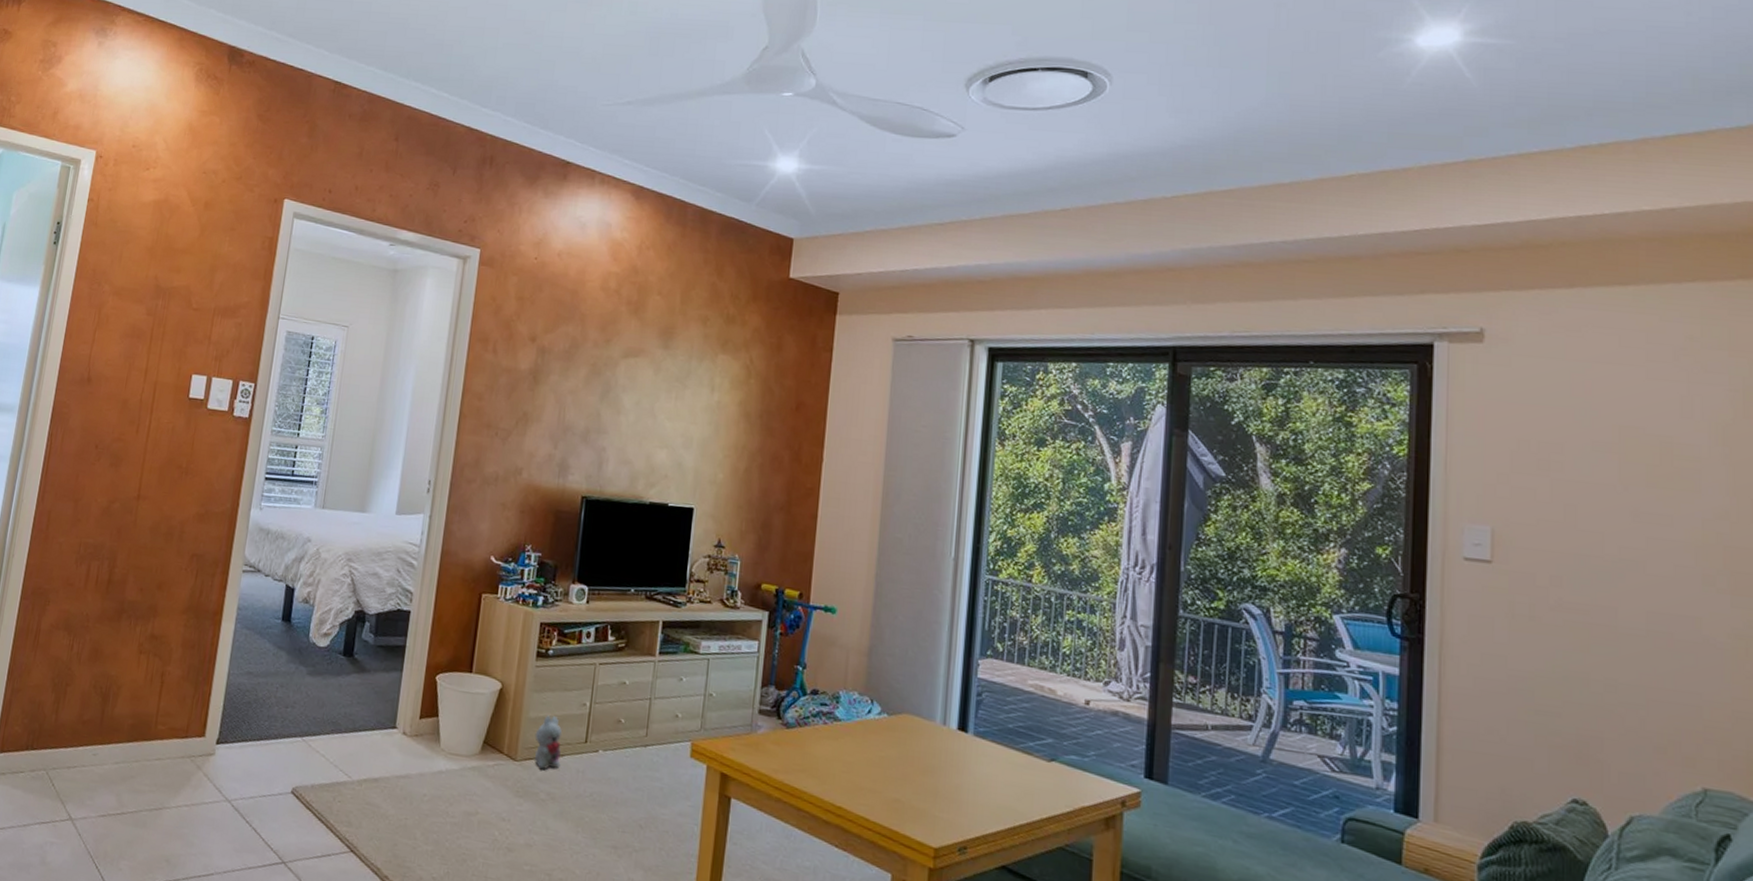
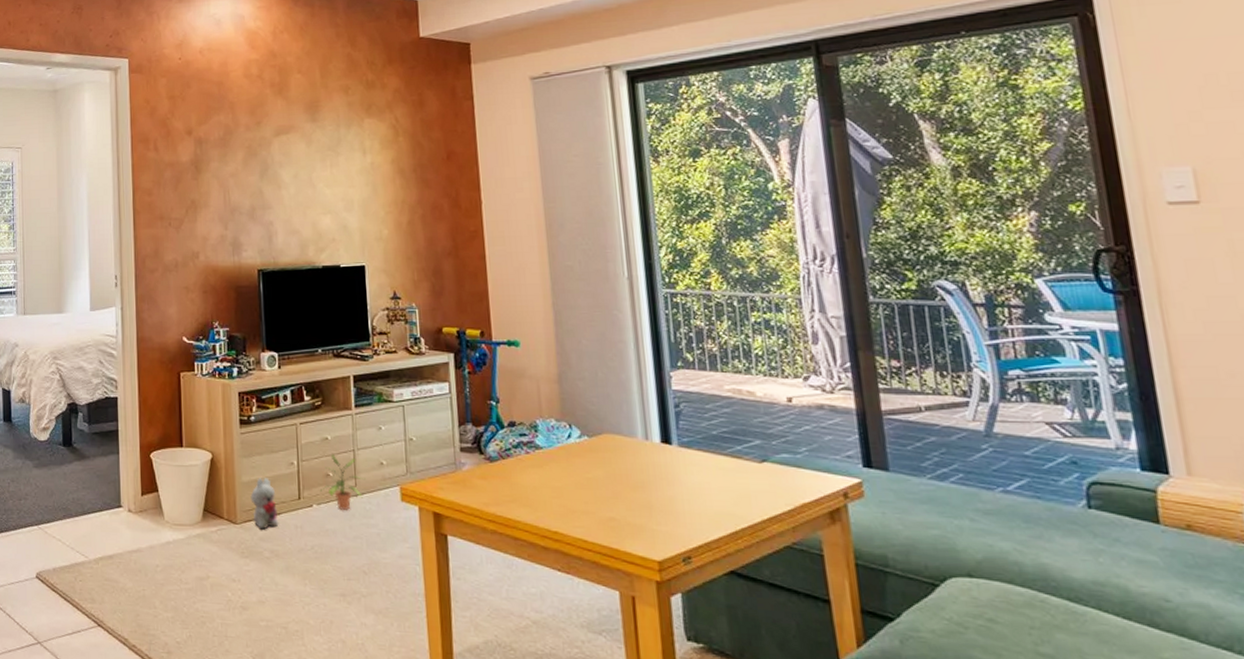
potted plant: none [608,700,658,761] -> present [319,454,366,511]

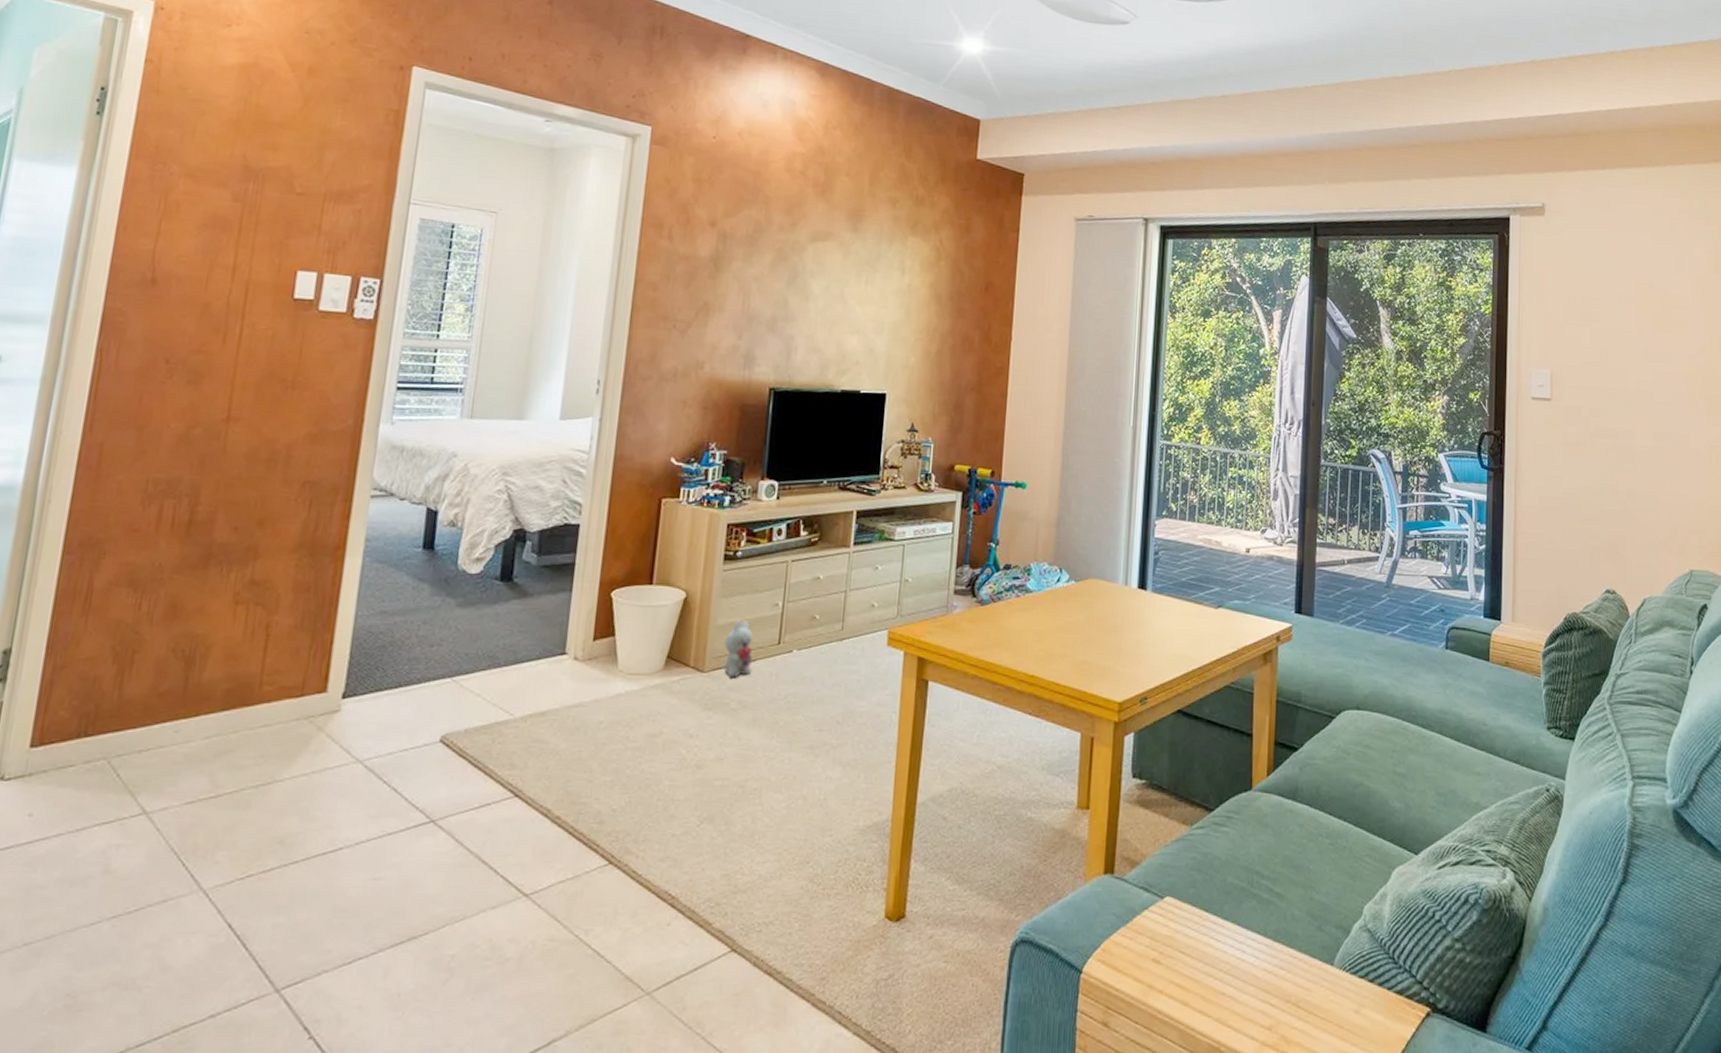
potted plant: present [319,454,366,511] -> none [802,595,854,657]

